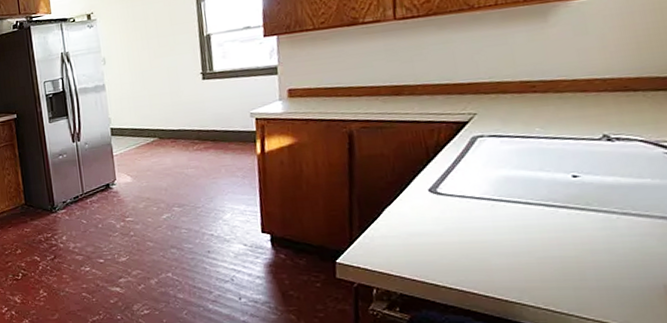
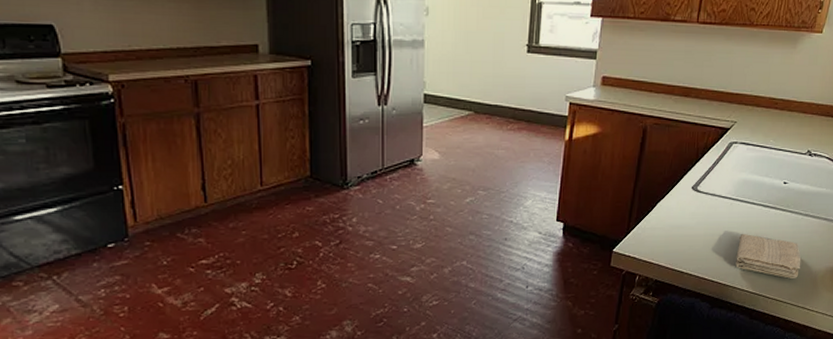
washcloth: none [516,240,635,295] -> present [735,234,802,279]

